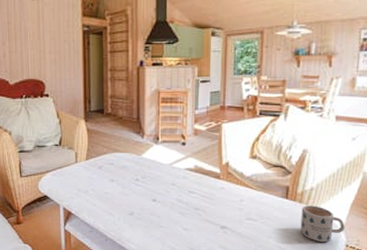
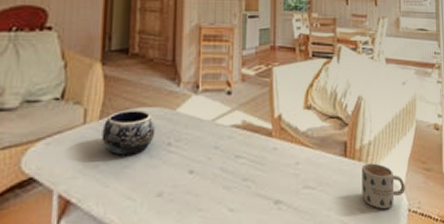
decorative bowl: none [88,154,126,185] -> present [101,109,156,156]

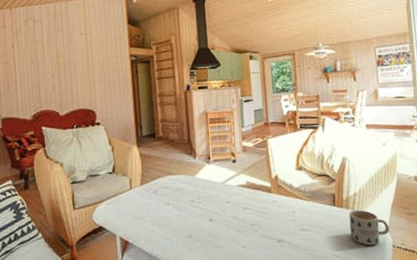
decorative bowl: present [101,109,156,156] -> none [143,177,182,210]

